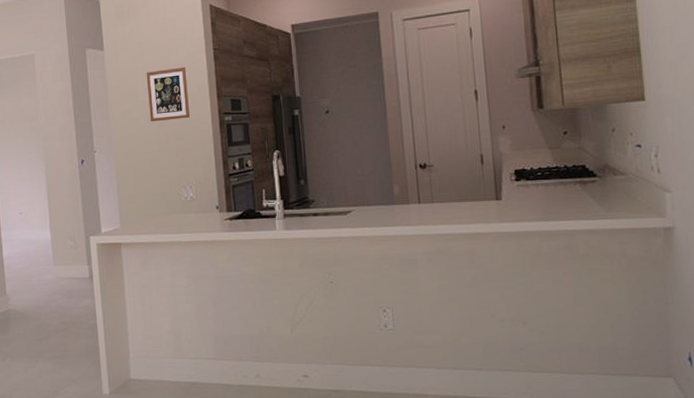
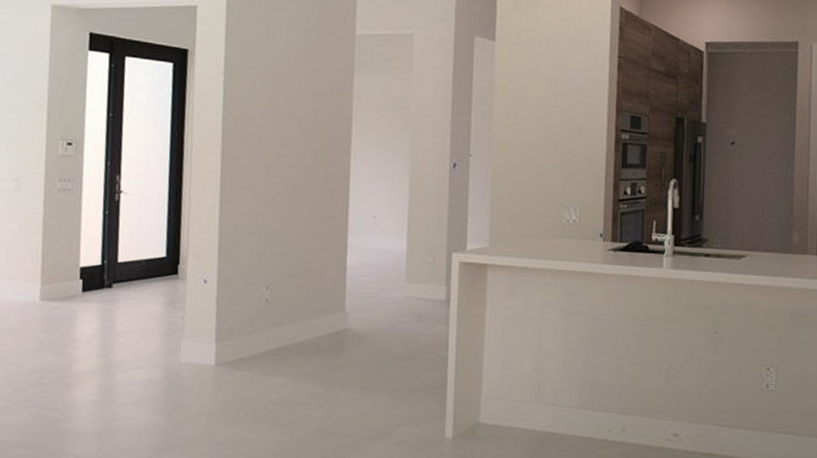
picture frame: present [146,67,190,122] -> none [538,72,586,131]

